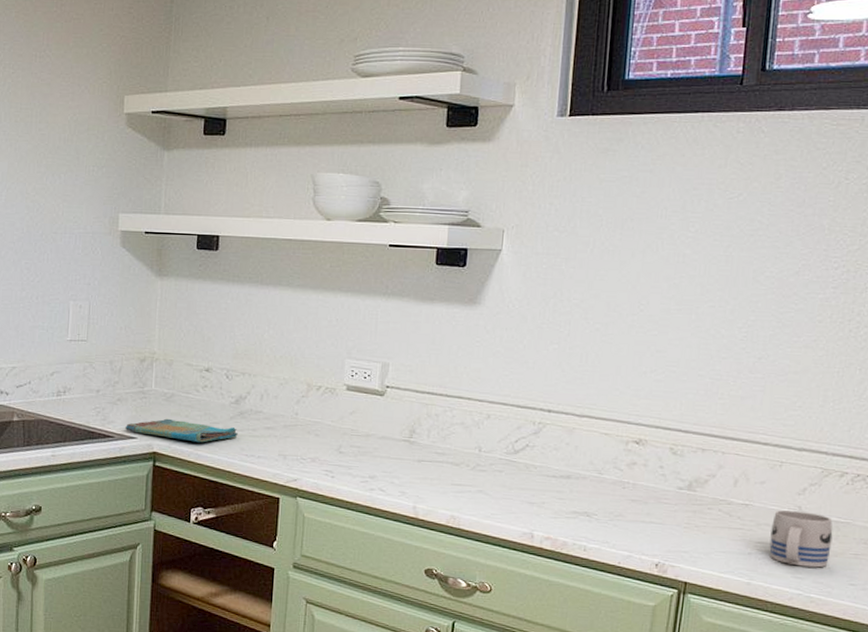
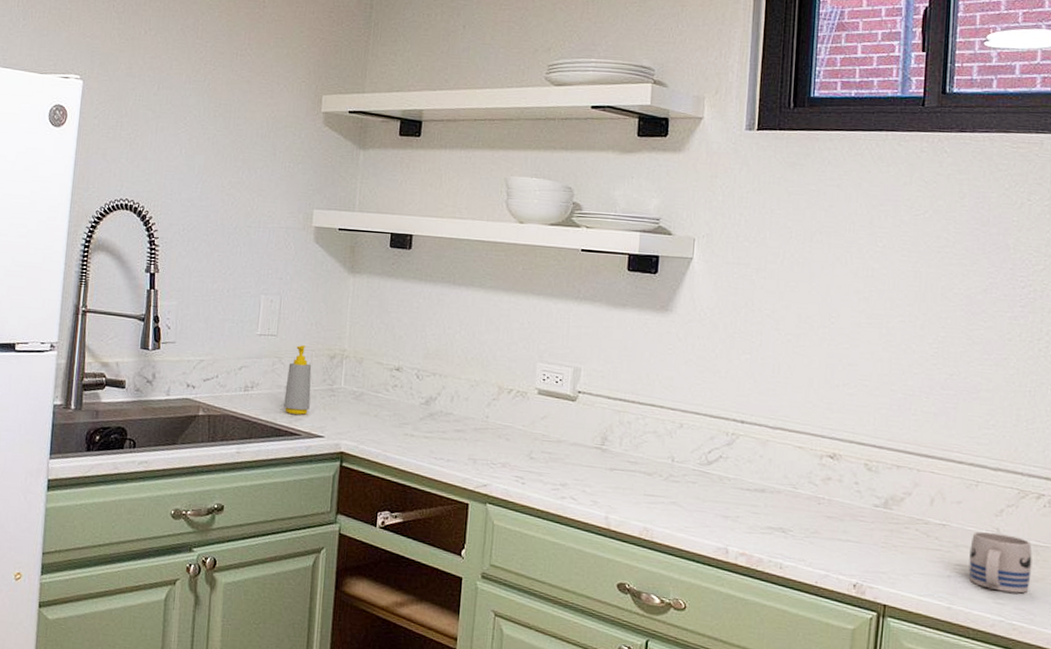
soap bottle: none [96,349,123,417] -> present [284,345,312,415]
dish towel: present [125,418,238,443] -> none [313,417,427,444]

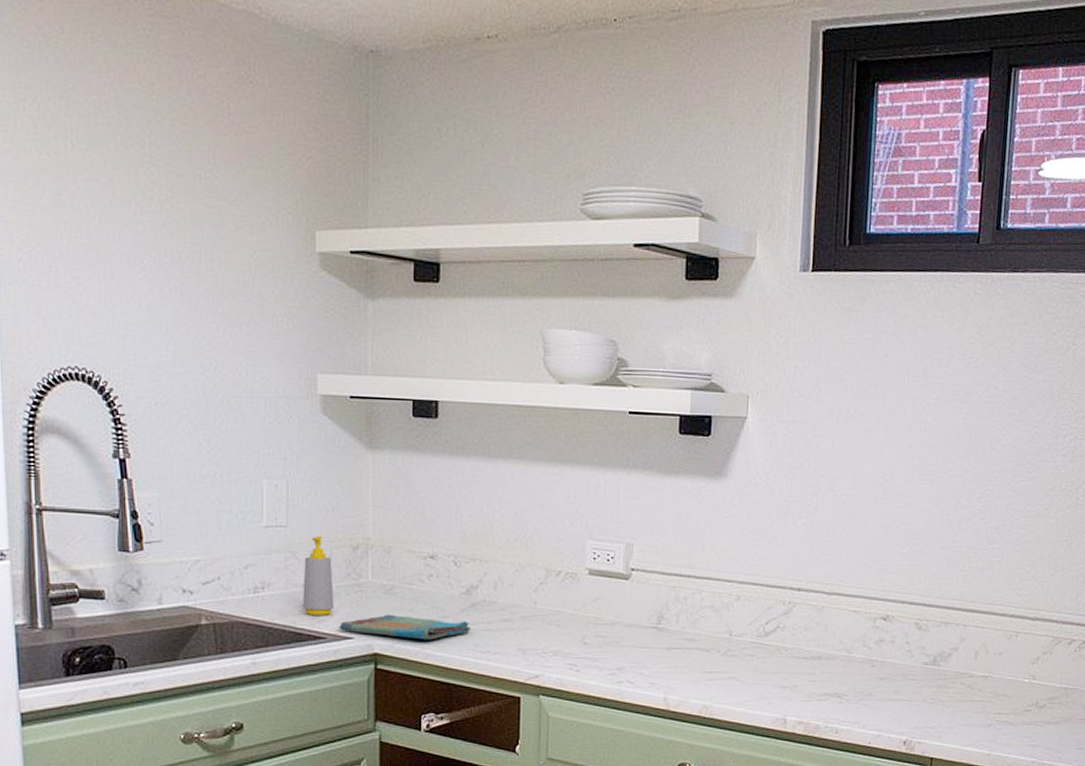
dish towel: none [313,417,427,444] -> present [340,614,471,640]
mug: present [969,531,1032,594] -> none [1007,680,1063,735]

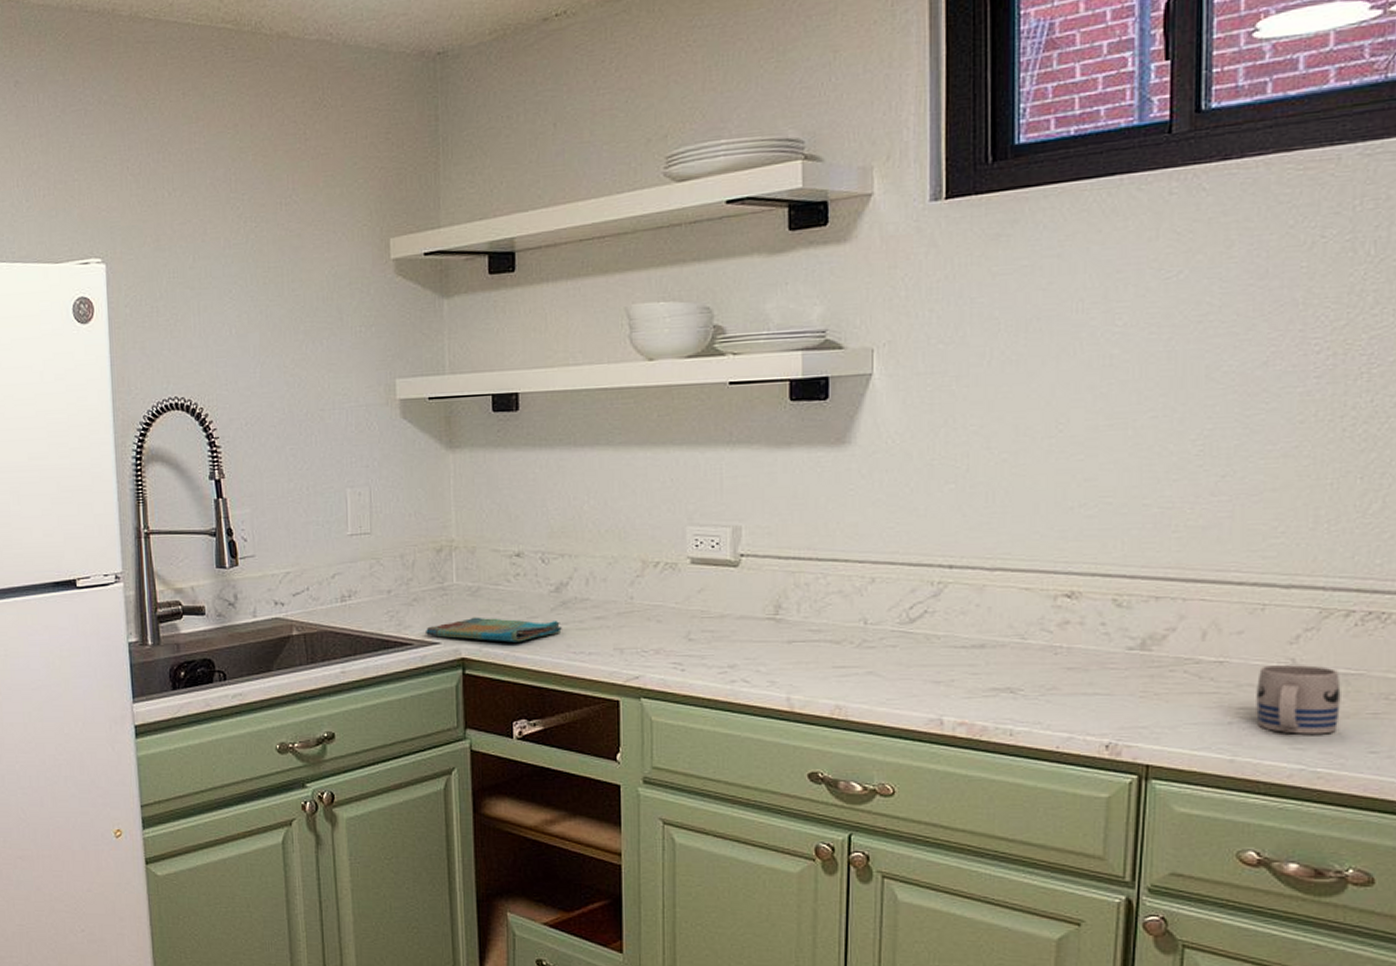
soap bottle: present [303,536,334,615] -> none [388,541,419,621]
mug: none [1007,680,1063,735] -> present [1256,665,1341,734]

